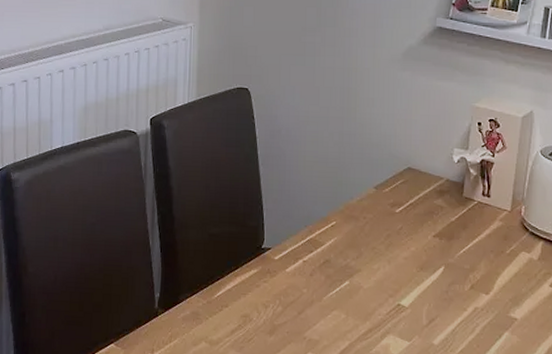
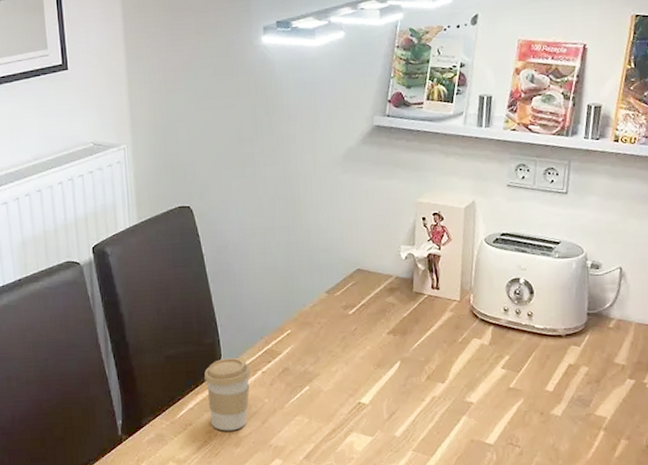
coffee cup: none [246,242,292,318] -> present [204,357,252,431]

